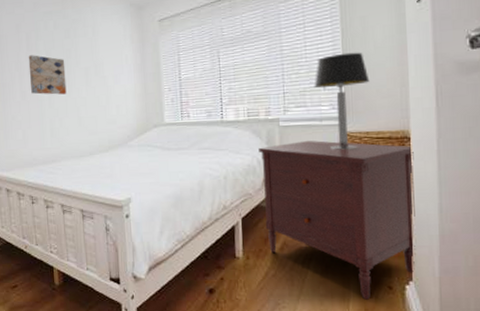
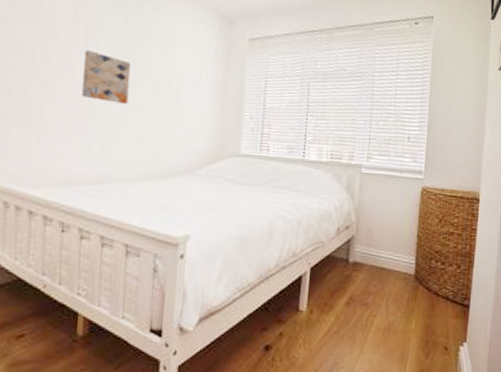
dresser: present [258,140,416,300] -> none [334,191,481,361]
table lamp: present [314,52,370,150] -> none [399,107,451,205]

